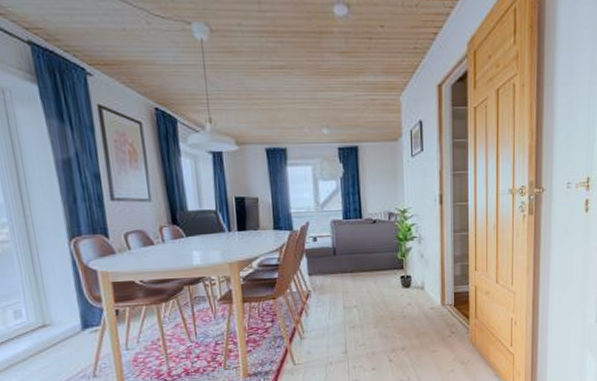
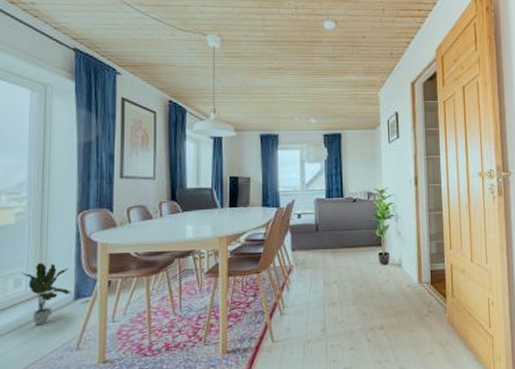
potted plant: none [18,293,78,355] -> present [20,263,71,325]

